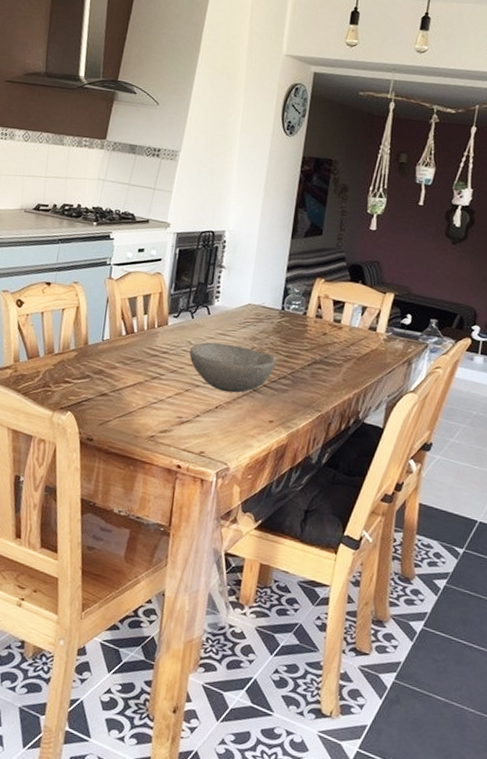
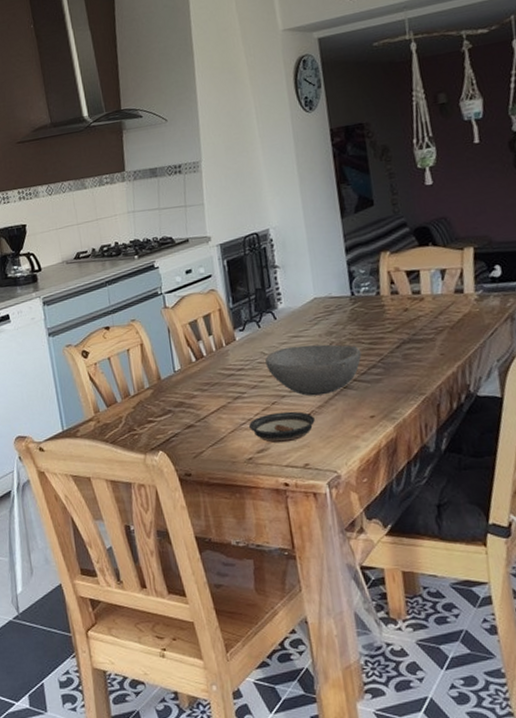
saucer: none [159,399,220,429] -> present [249,411,315,444]

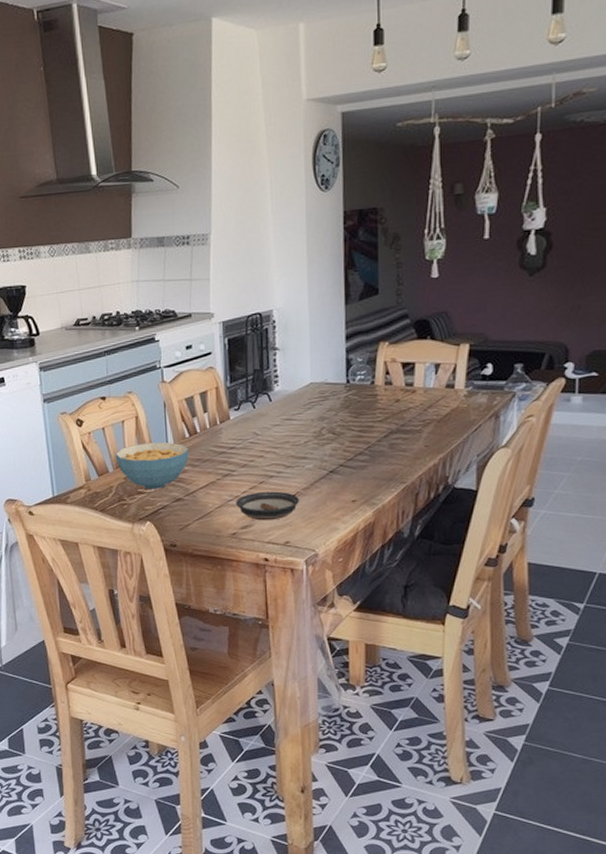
cereal bowl: none [122,368,197,418] -> present [115,442,189,489]
bowl: present [265,344,362,396] -> none [257,428,350,478]

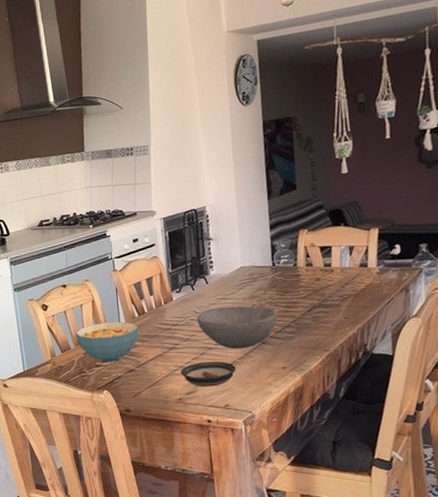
bowl: none [257,428,350,478] -> present [197,306,278,349]

